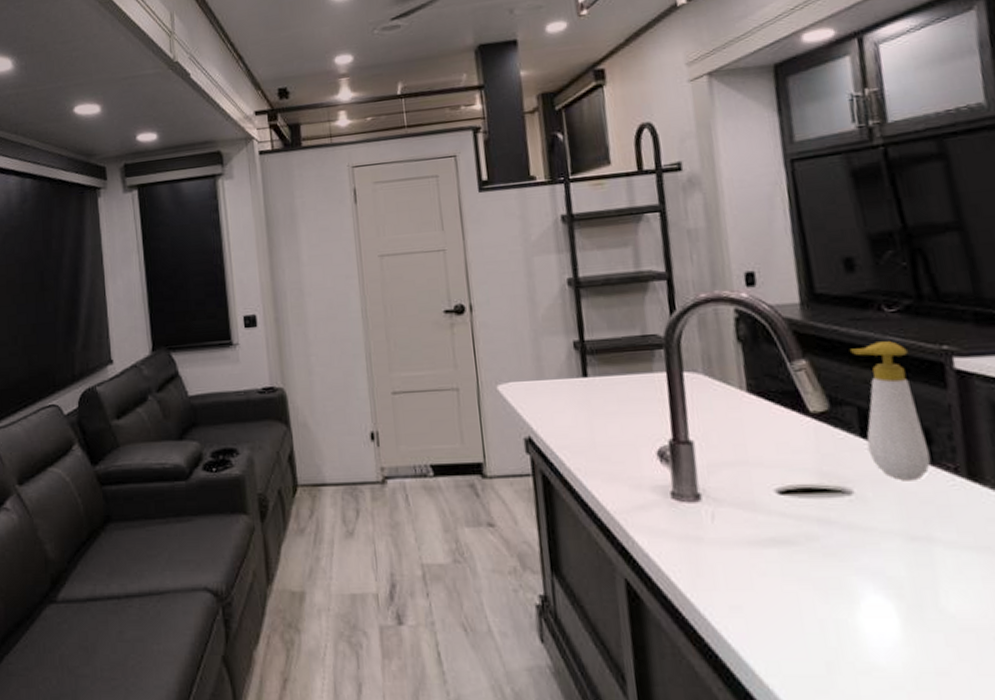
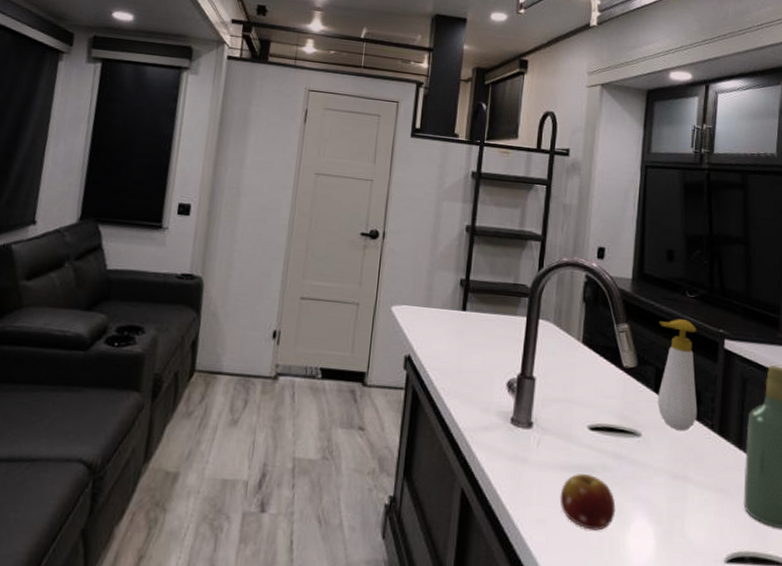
fruit: none [754,546,836,613] -> present [560,473,616,531]

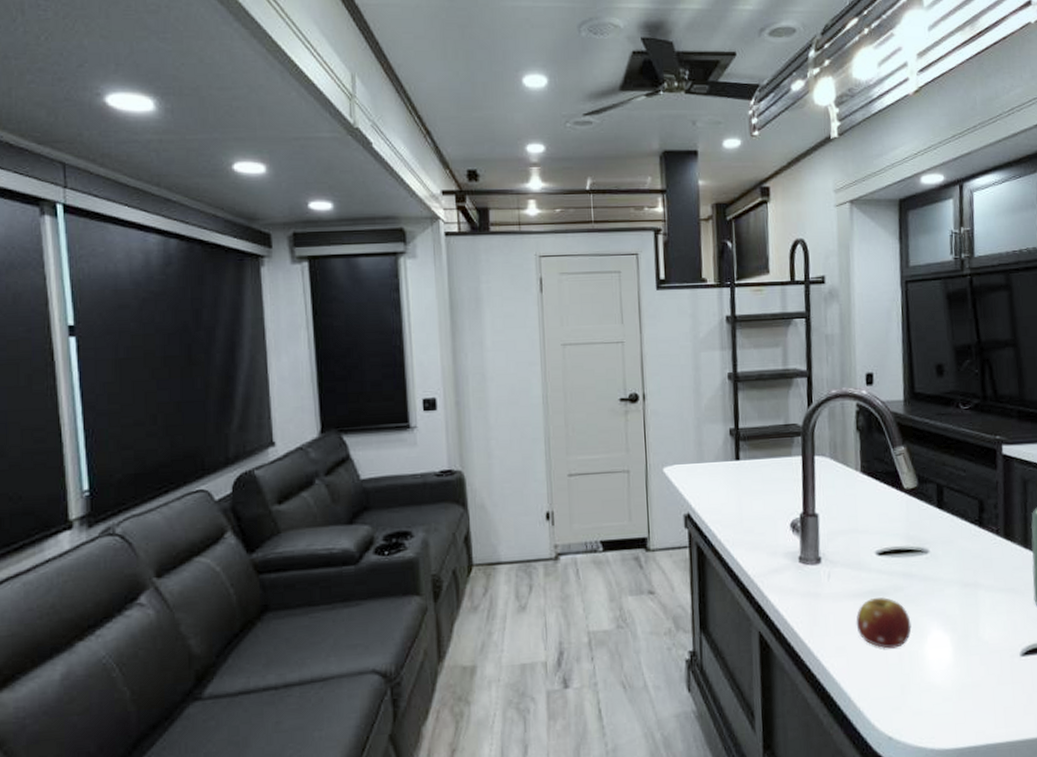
soap bottle: present [657,319,698,431] -> none [936,432,982,541]

